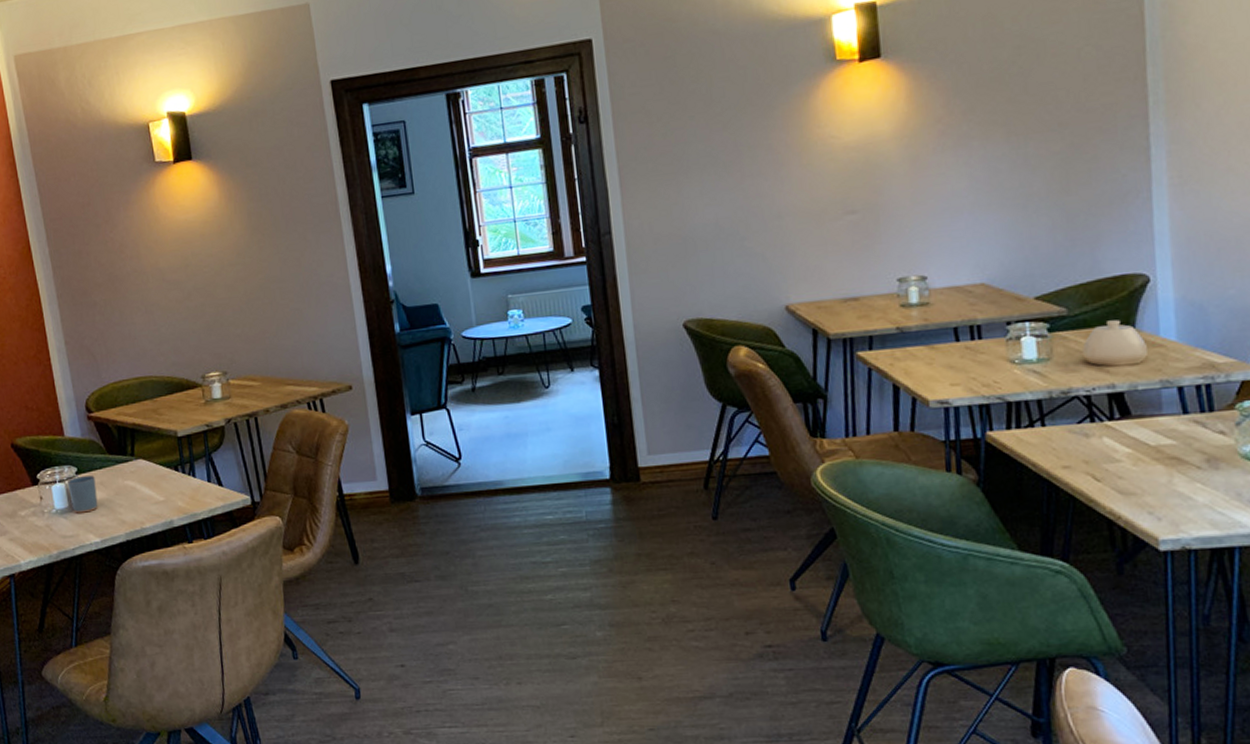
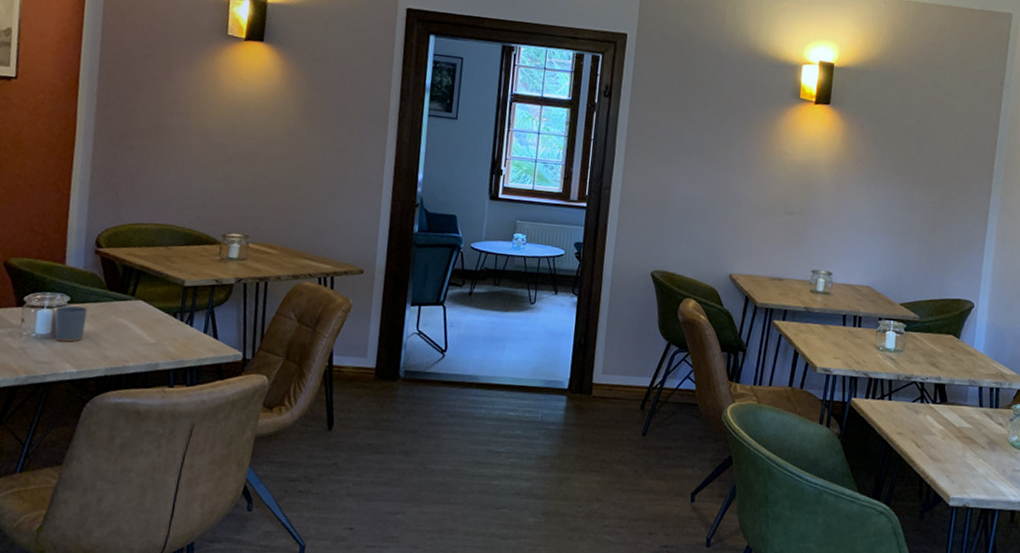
sugar bowl: present [1081,320,1149,367] -> none [923,330,966,366]

